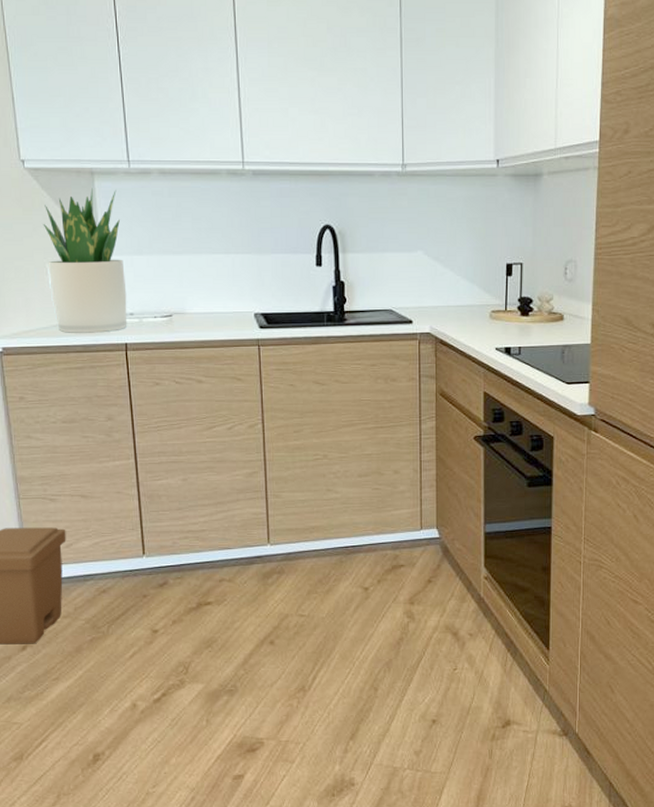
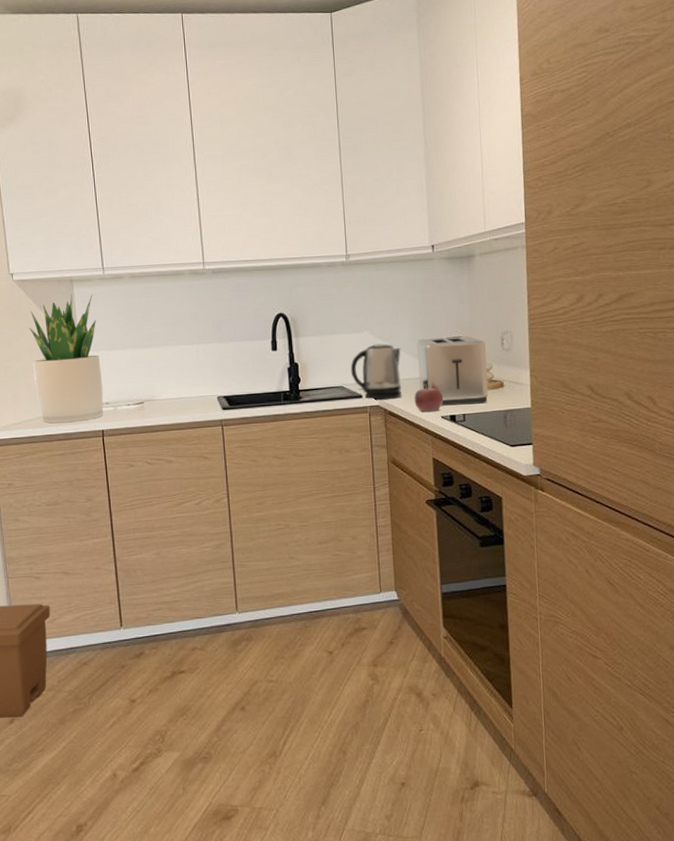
kettle: none [401,265,457,326] -> present [350,343,402,400]
fruit: none [468,312,499,343] -> present [414,383,444,413]
toaster: none [474,263,547,337] -> present [417,336,489,406]

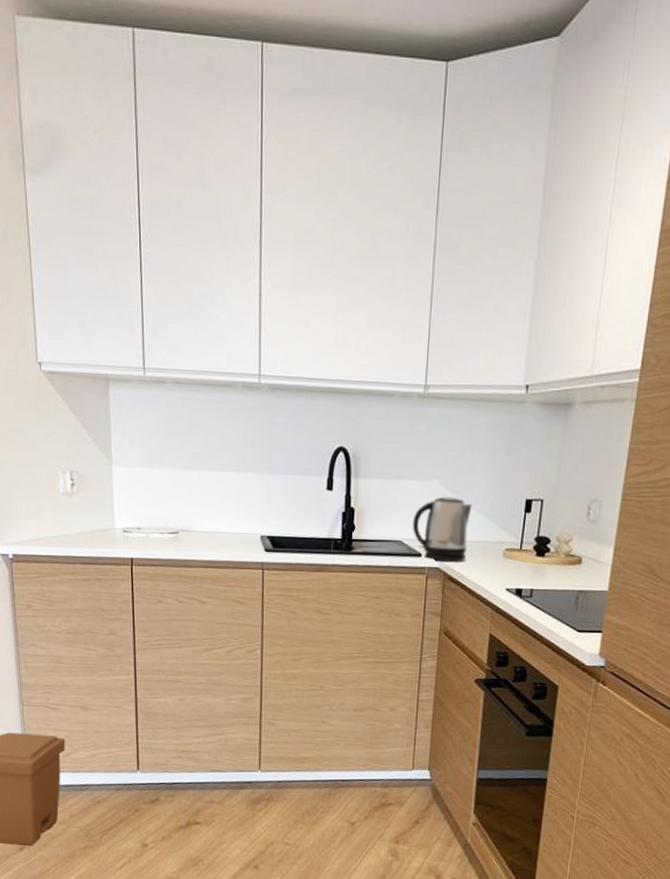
planter: present [29,294,104,424] -> none [57,395,135,546]
fruit: present [414,383,444,413] -> none [478,549,512,583]
toaster: present [417,336,489,406] -> none [486,496,569,579]

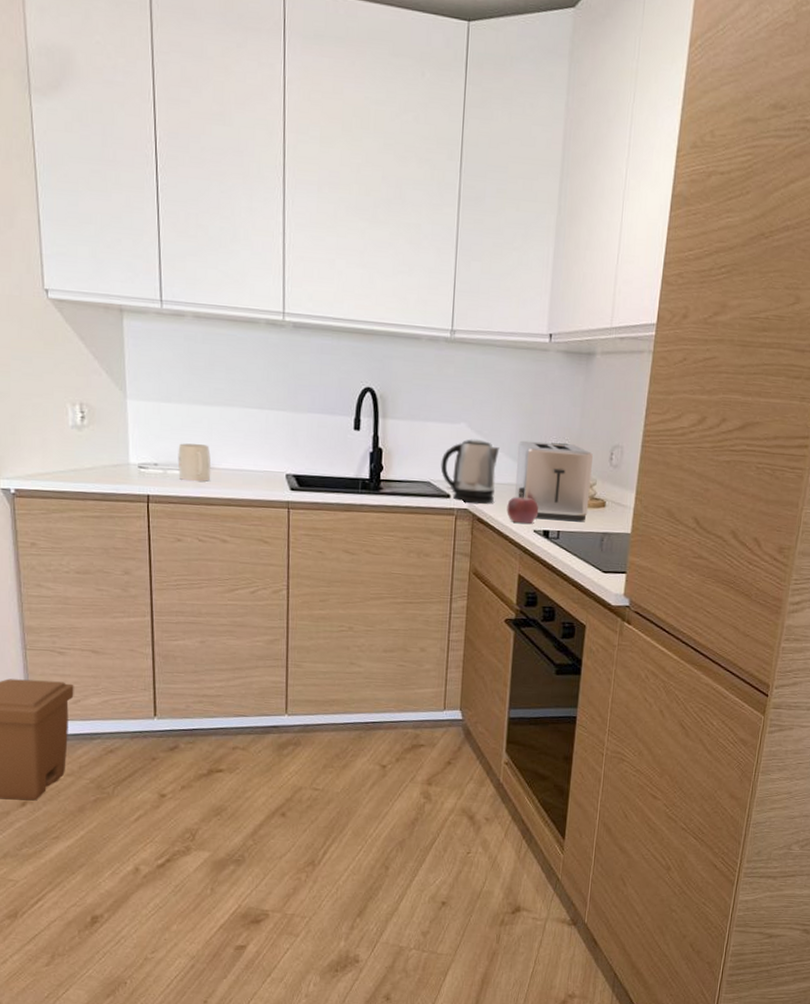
mug: none [159,507,191,545] -> present [177,443,212,482]
fruit: none [478,549,512,583] -> present [507,491,539,524]
toaster: none [486,496,569,579] -> present [514,440,593,521]

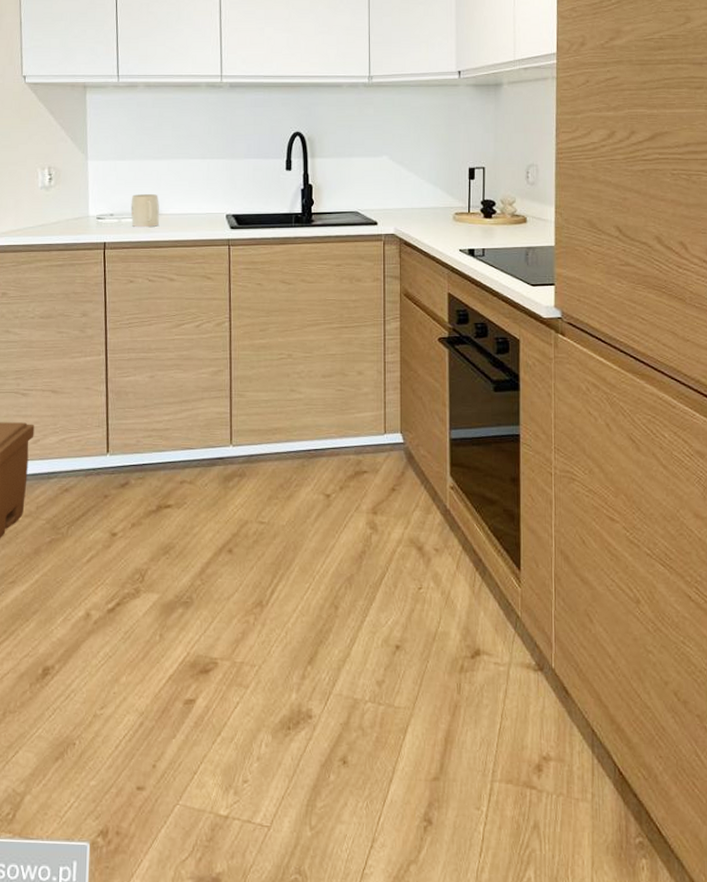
kettle: present [440,439,500,503] -> none [367,169,421,228]
fruit: present [507,491,539,524] -> none [432,214,463,245]
toaster: present [514,440,593,521] -> none [437,167,511,239]

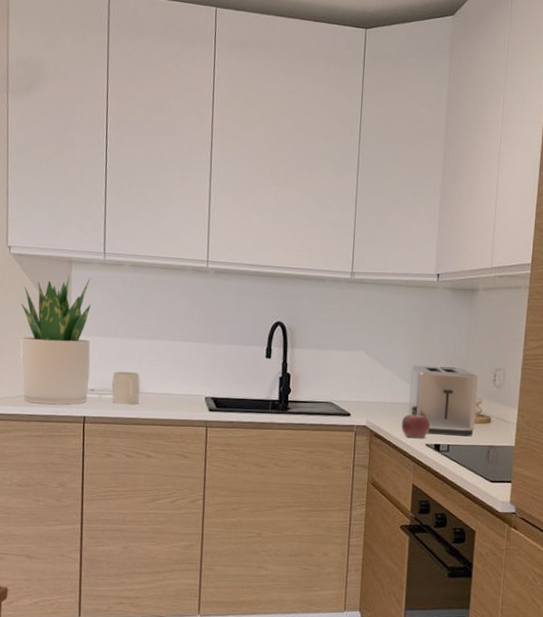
planter: none [37,100,109,232] -> present [21,275,91,405]
fruit: none [432,214,463,245] -> present [401,409,430,439]
toaster: none [437,167,511,239] -> present [408,365,478,436]

